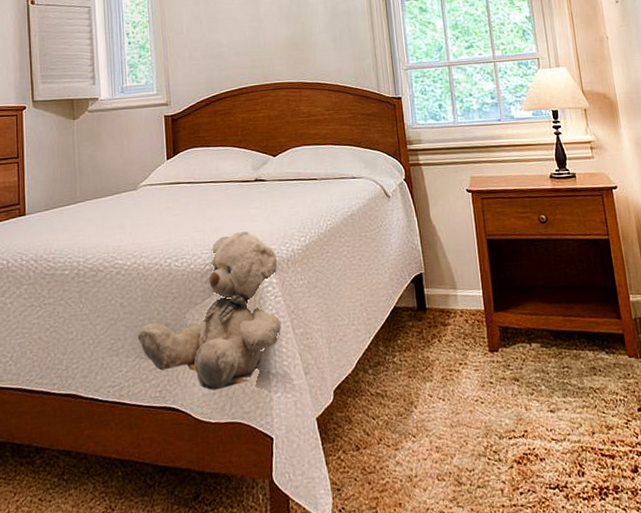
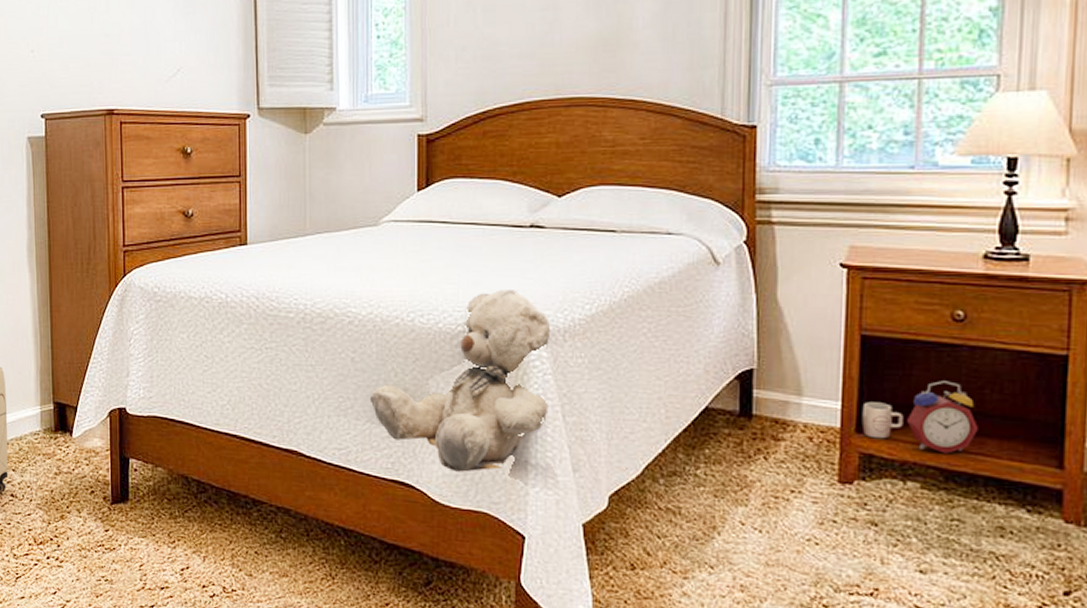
mug: none [495,287,523,315] -> present [861,402,904,439]
alarm clock: none [524,266,568,319] -> present [907,381,978,454]

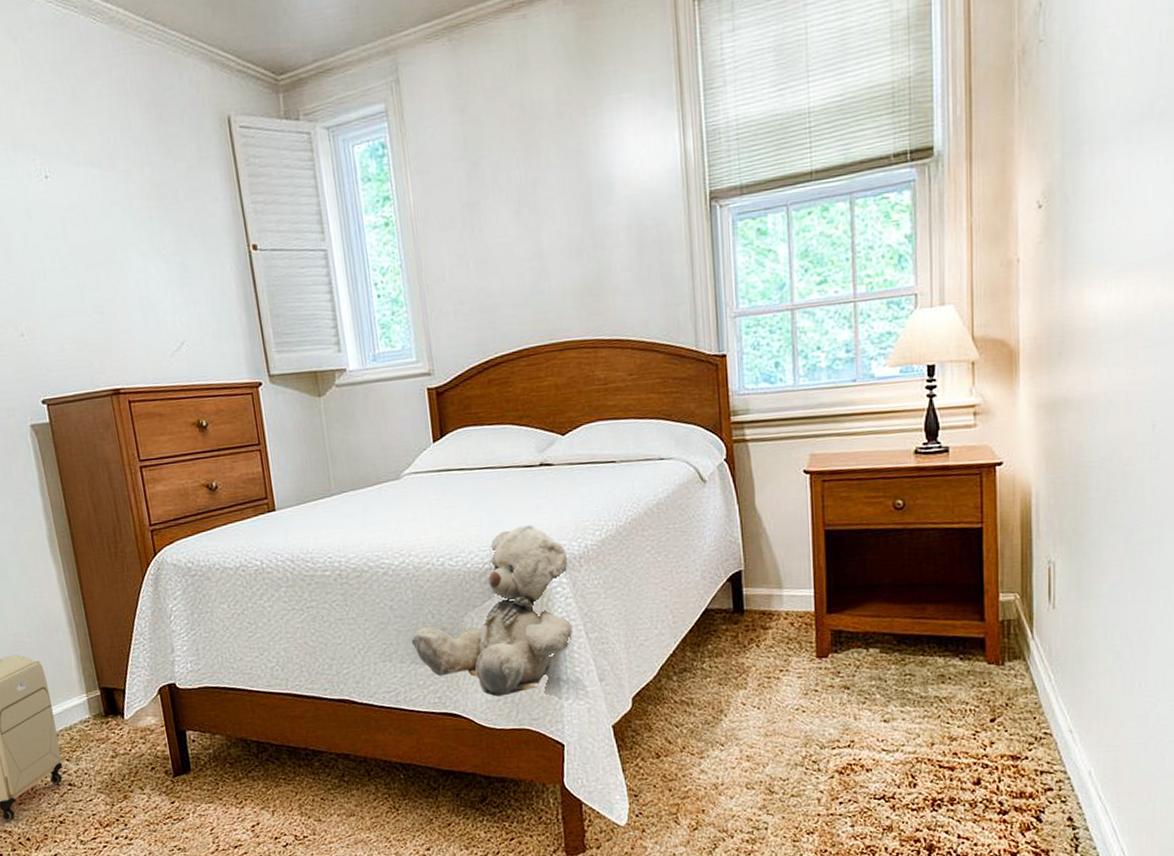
mug: present [861,402,904,439] -> none [830,585,863,617]
alarm clock: present [907,381,978,454] -> none [866,560,919,622]

